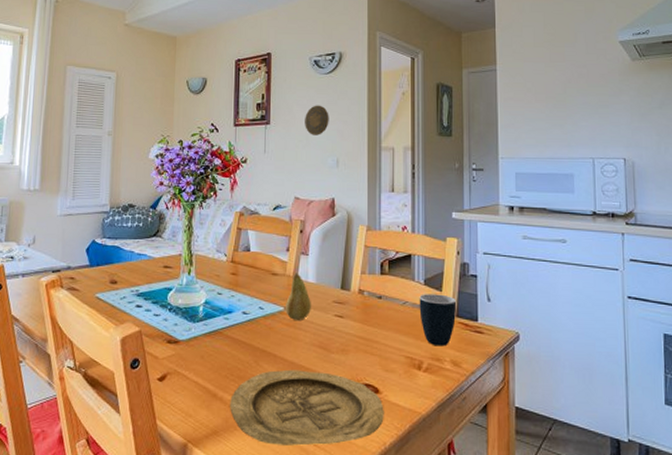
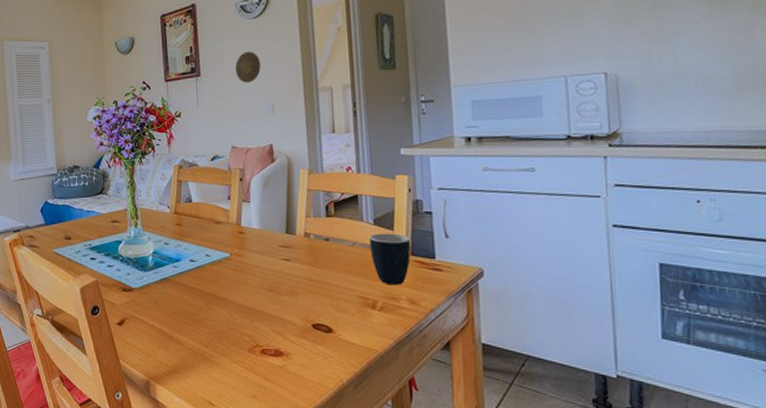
plate: present [230,369,384,446] -> none [186,312,340,382]
fruit: present [286,273,311,320] -> none [231,220,257,265]

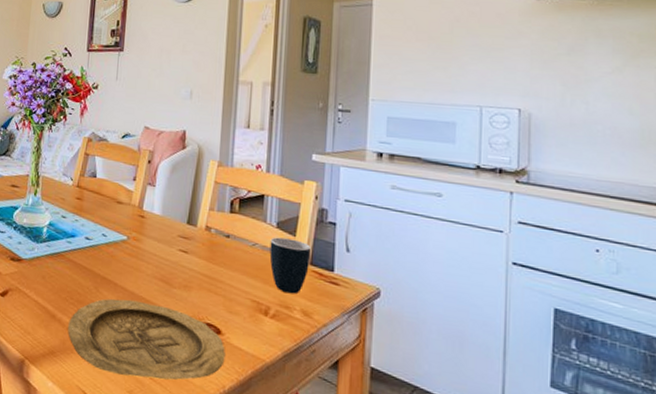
plate: none [186,312,340,382] -> present [68,298,226,380]
decorative plate: present [235,51,261,83] -> none [159,34,185,65]

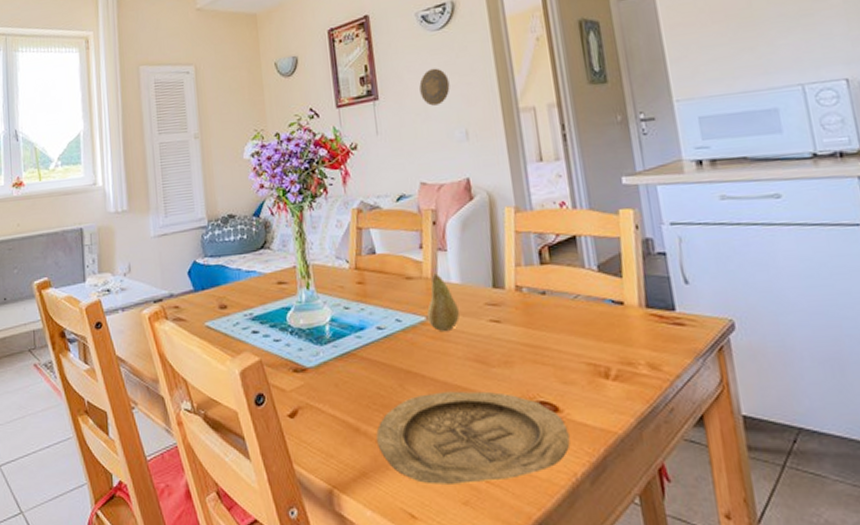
fruit: none [129,203,156,252] -> present [427,273,460,331]
decorative plate: none [159,34,185,65] -> present [419,68,450,106]
mug: present [269,237,312,294] -> none [594,281,646,347]

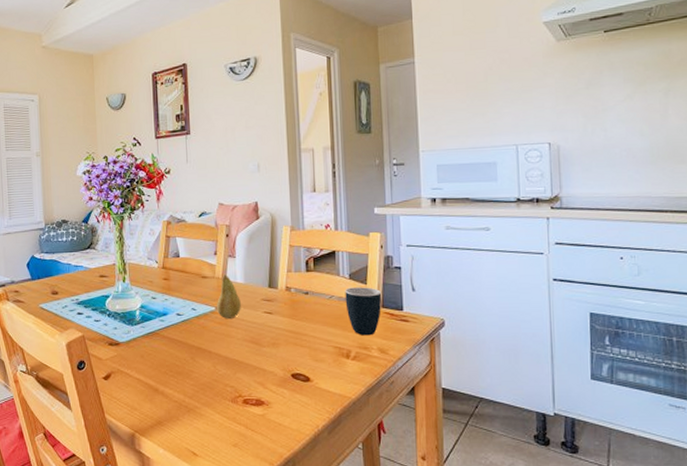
plate: present [376,391,570,485] -> none [171,363,316,431]
decorative plate: present [419,68,450,106] -> none [224,111,248,142]
mug: none [594,281,646,347] -> present [345,287,382,336]

